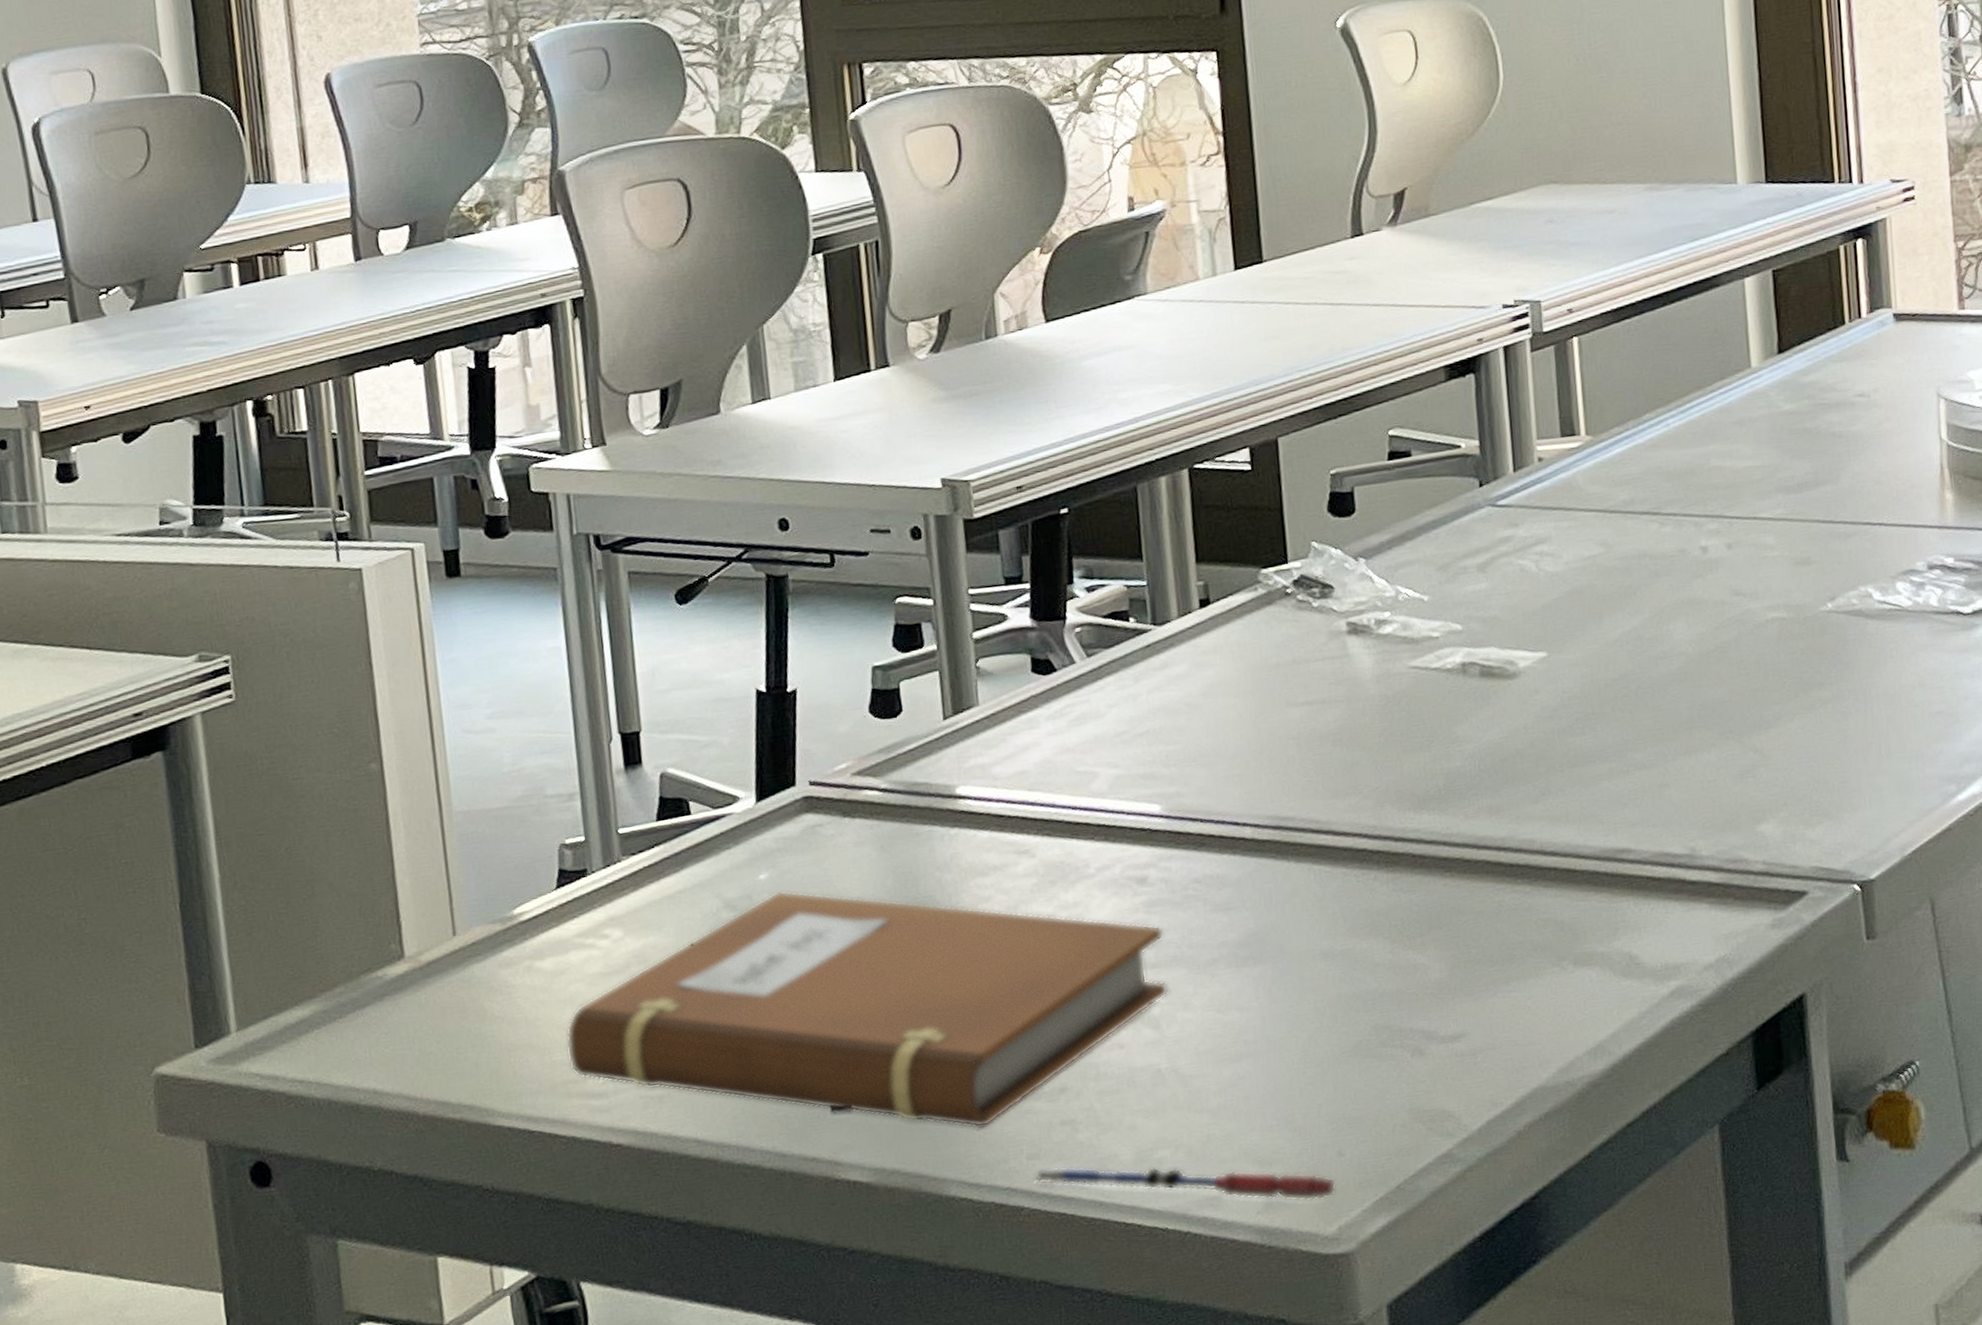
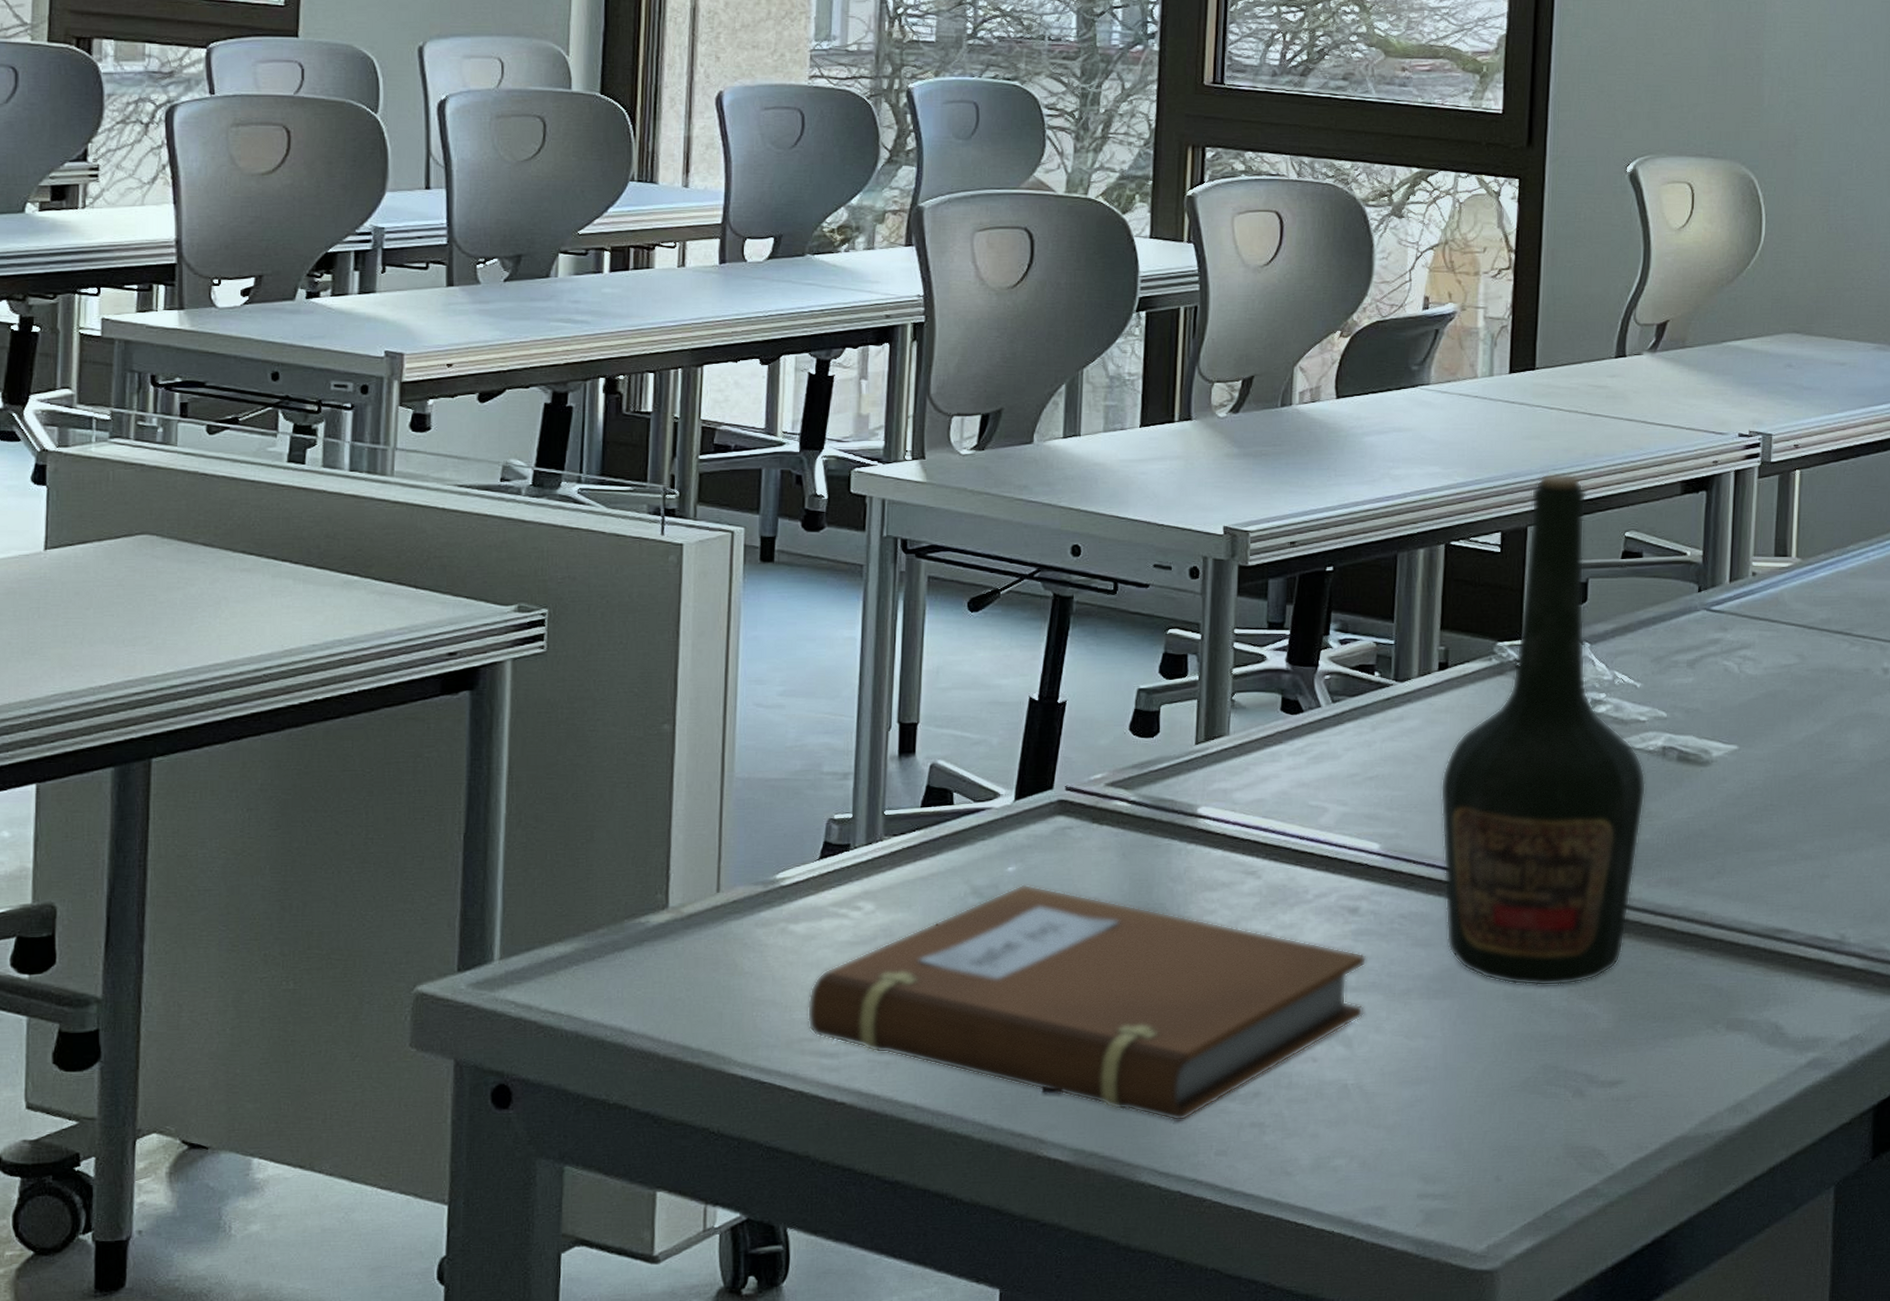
pen: present [1035,1166,1336,1201] -> none [1220,1164,1490,1219]
bottle: none [1219,373,1450,942] -> present [1440,473,1647,986]

